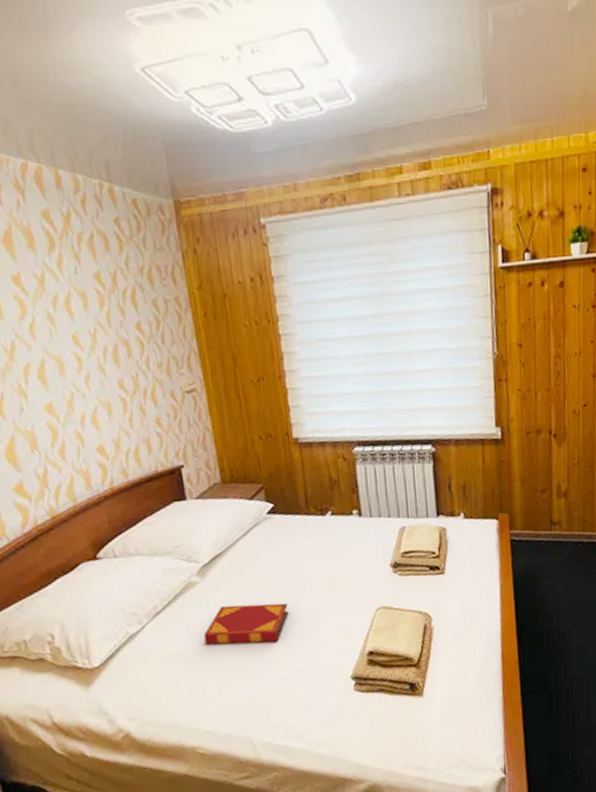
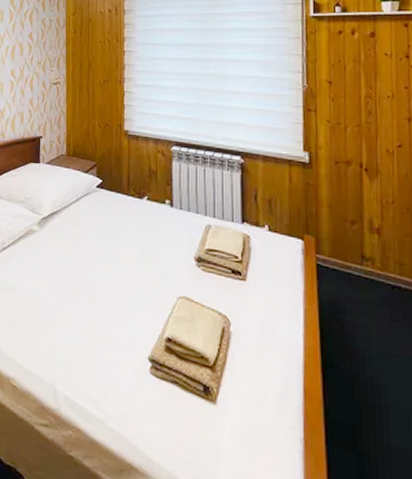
hardback book: present [204,603,289,645] -> none [33,256,102,302]

